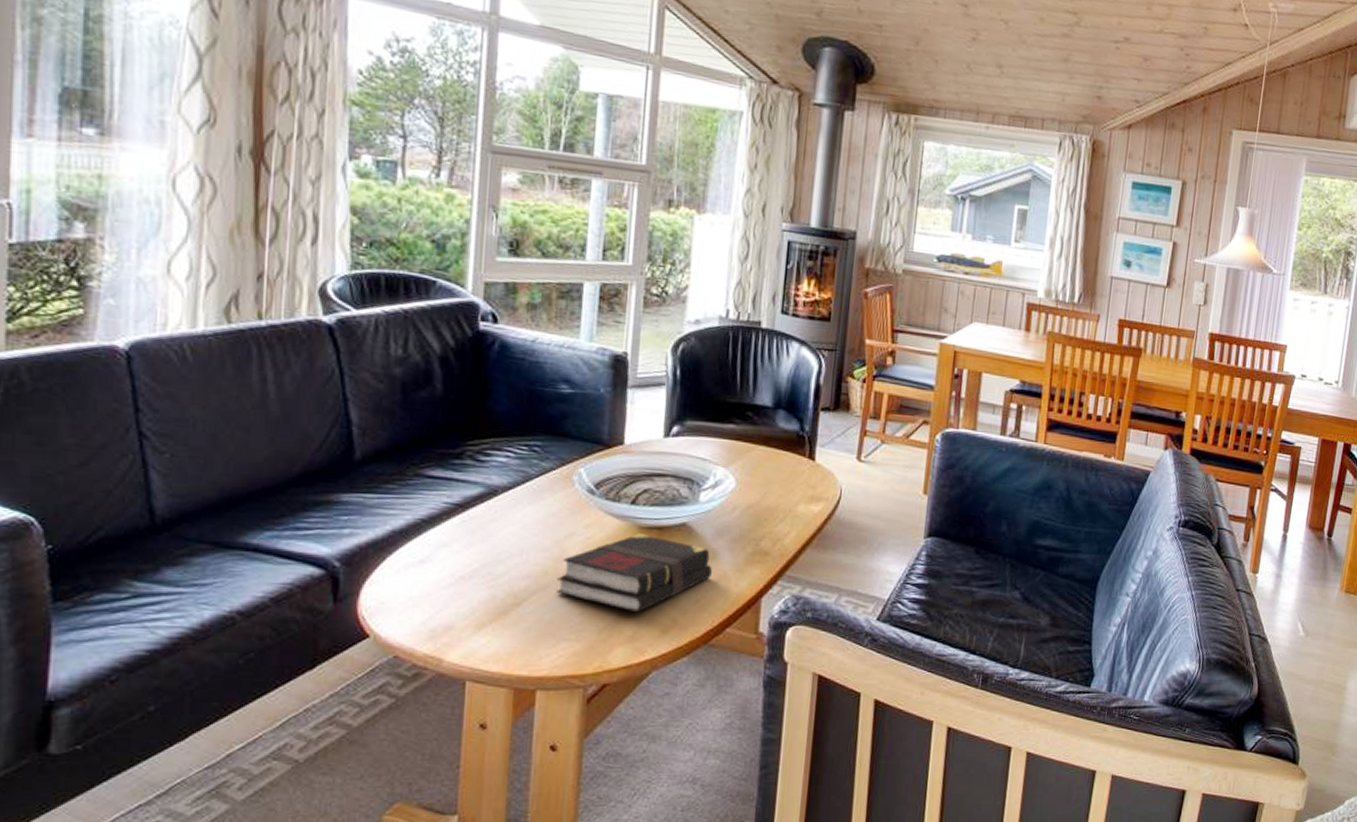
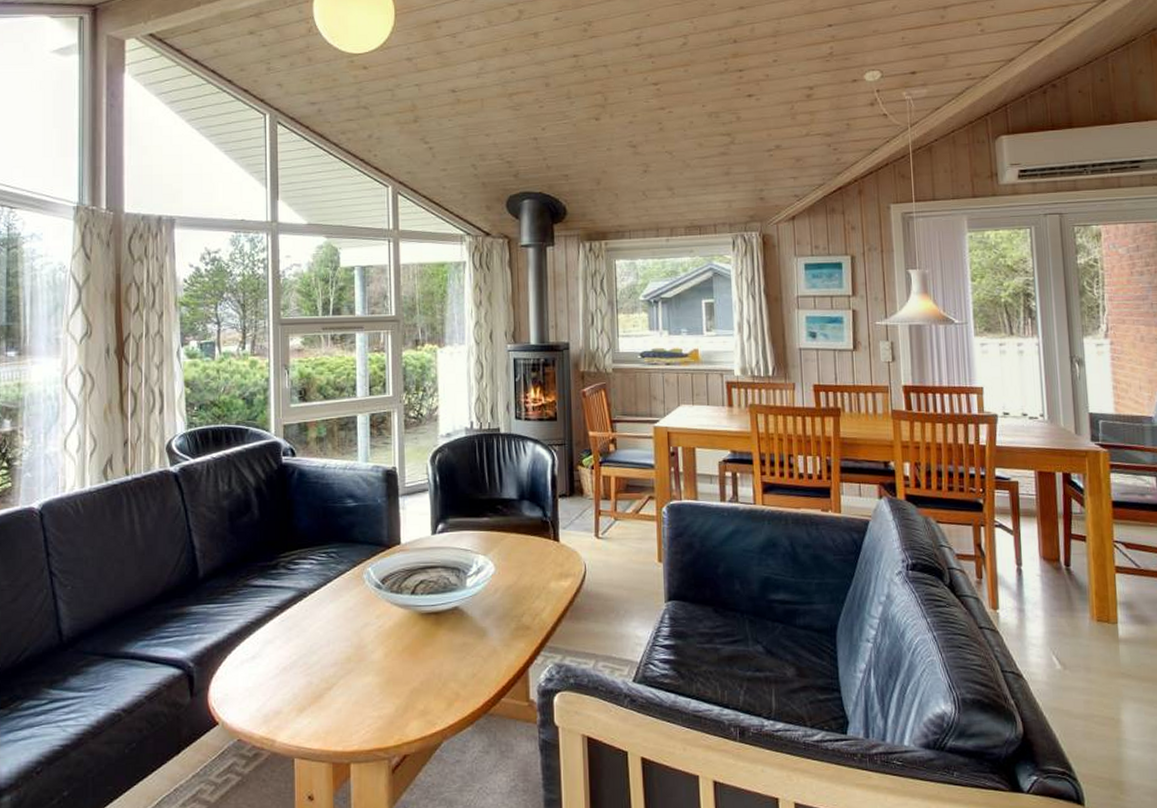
book: present [556,534,712,613] -> none [359,619,484,690]

